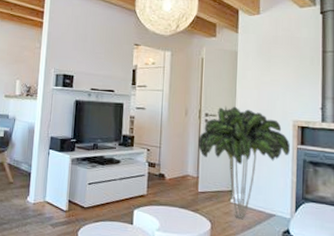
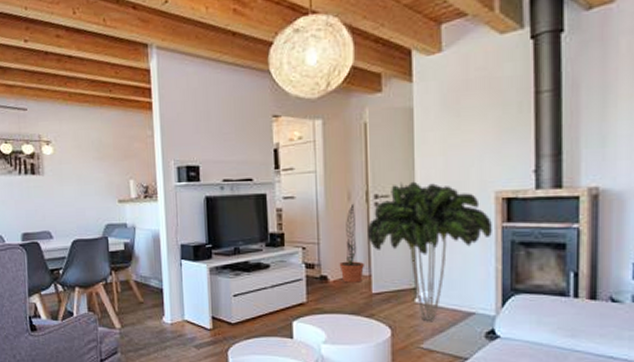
decorative plant: none [175,118,194,182] -> present [339,203,364,283]

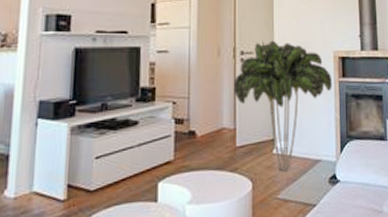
decorative plant: present [339,203,364,283] -> none [207,59,230,137]

